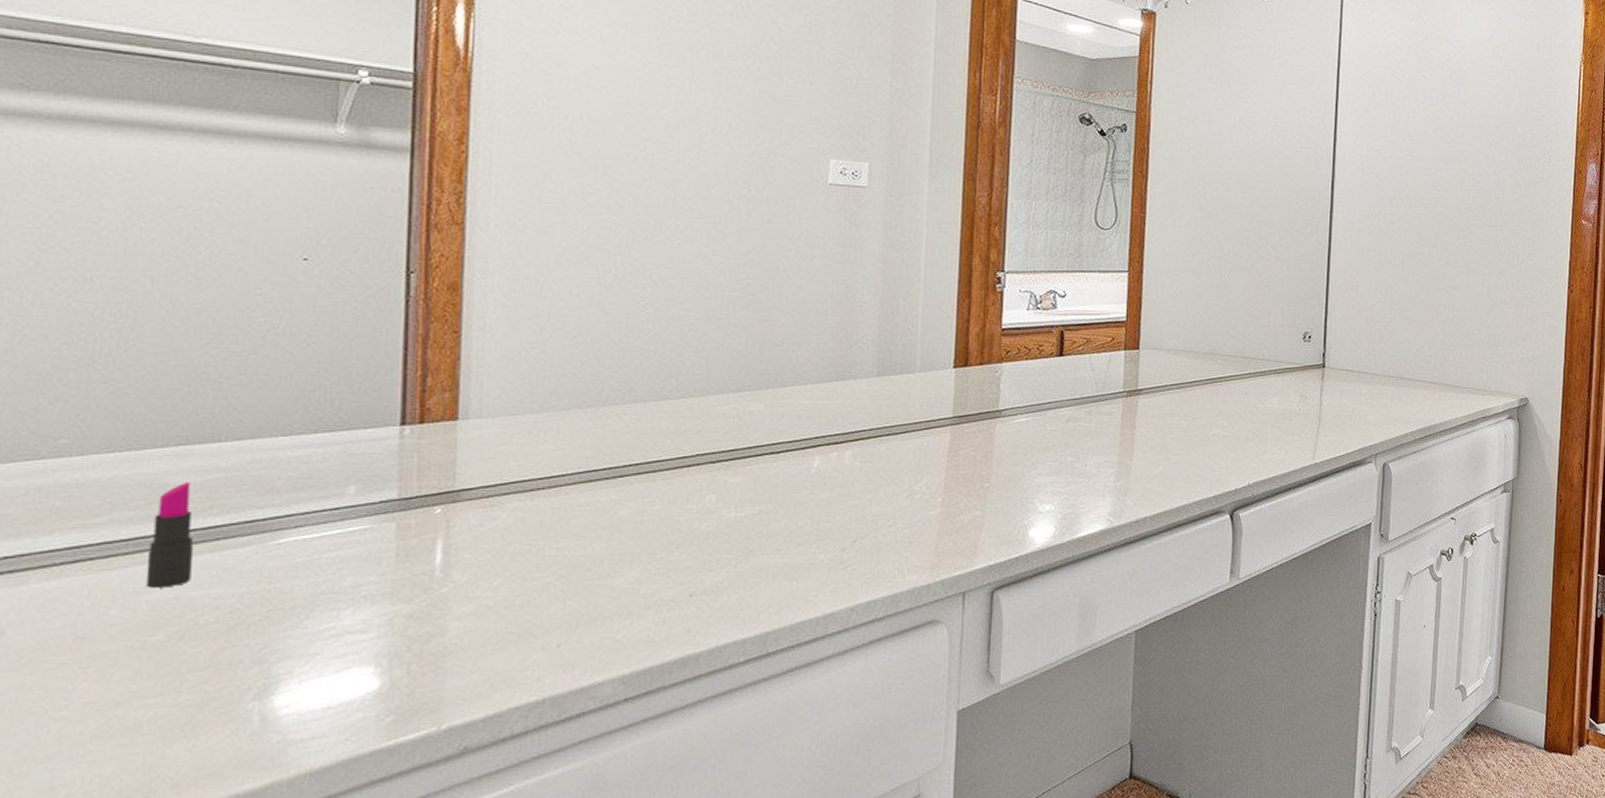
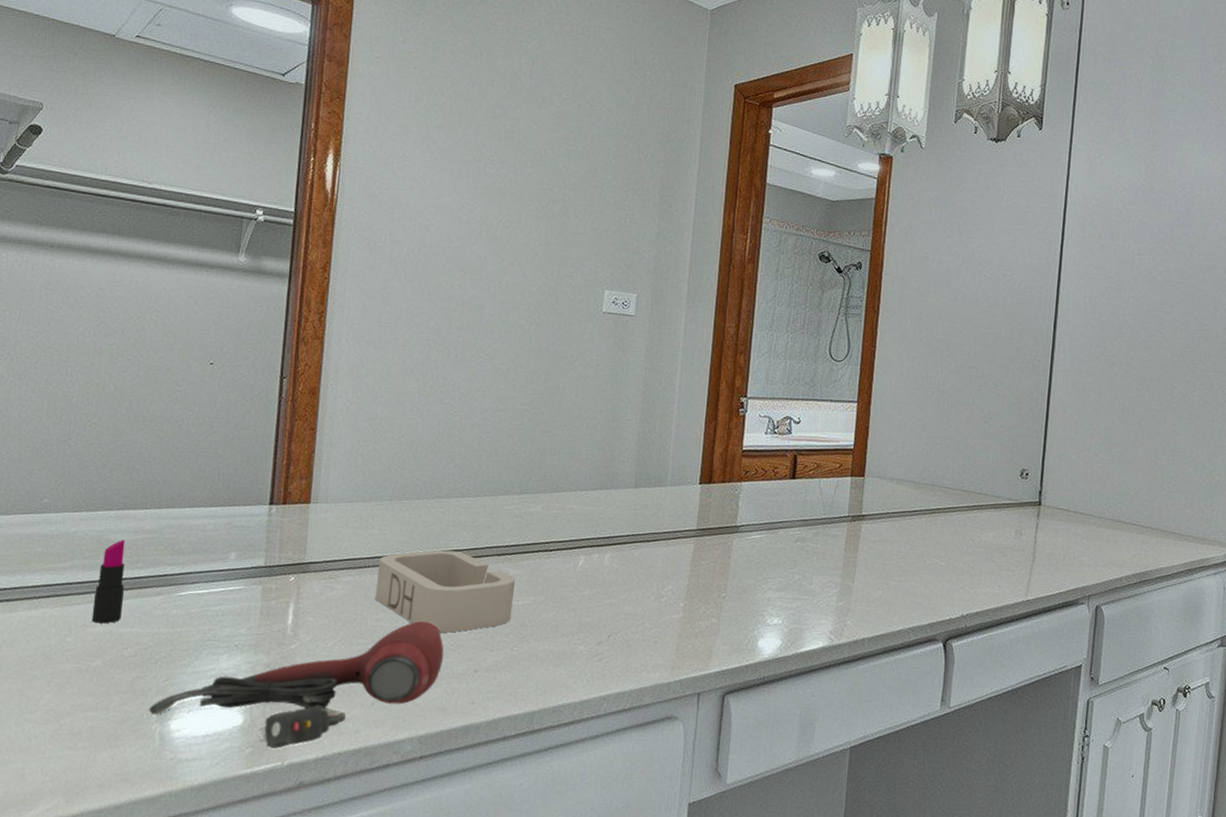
hair dryer: none [241,544,649,712] -> present [149,621,444,749]
soap dish: none [553,462,735,555] -> present [375,550,515,633]

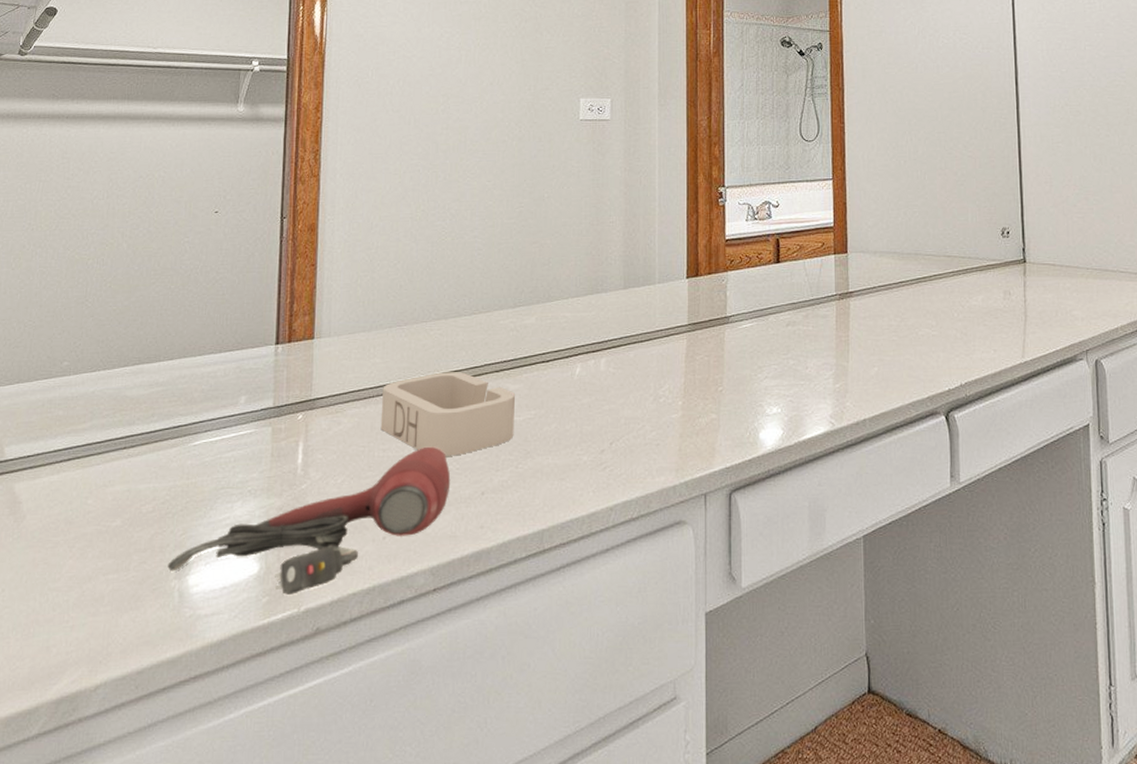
lipstick: present [91,540,125,624] -> none [111,395,141,482]

